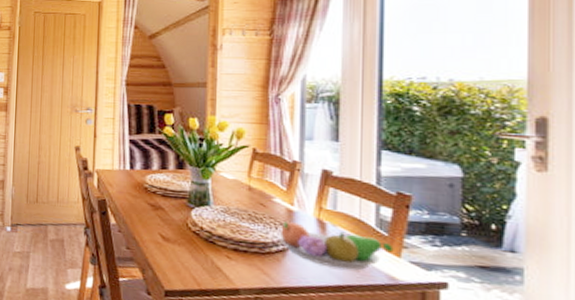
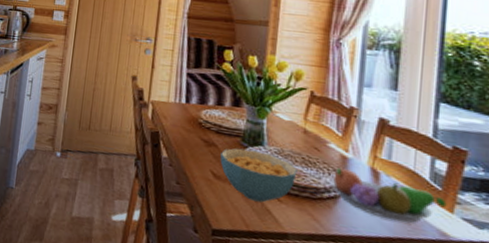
cereal bowl: none [168,209,245,261] -> present [220,148,297,202]

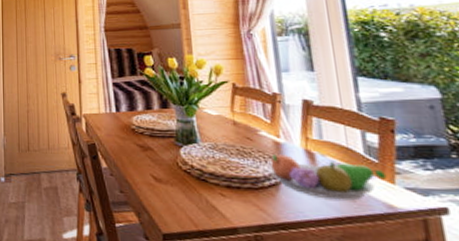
cereal bowl: present [220,148,297,202] -> none [158,148,235,200]

